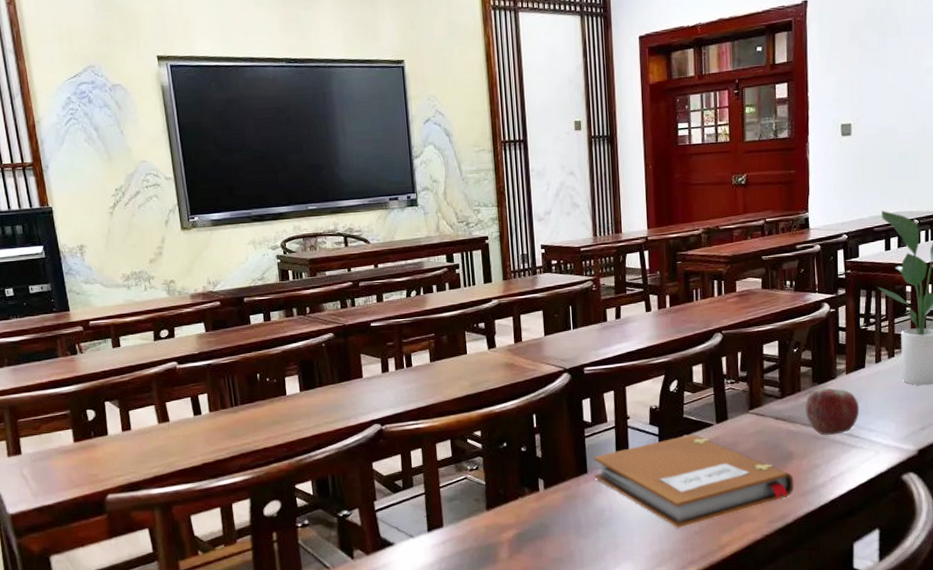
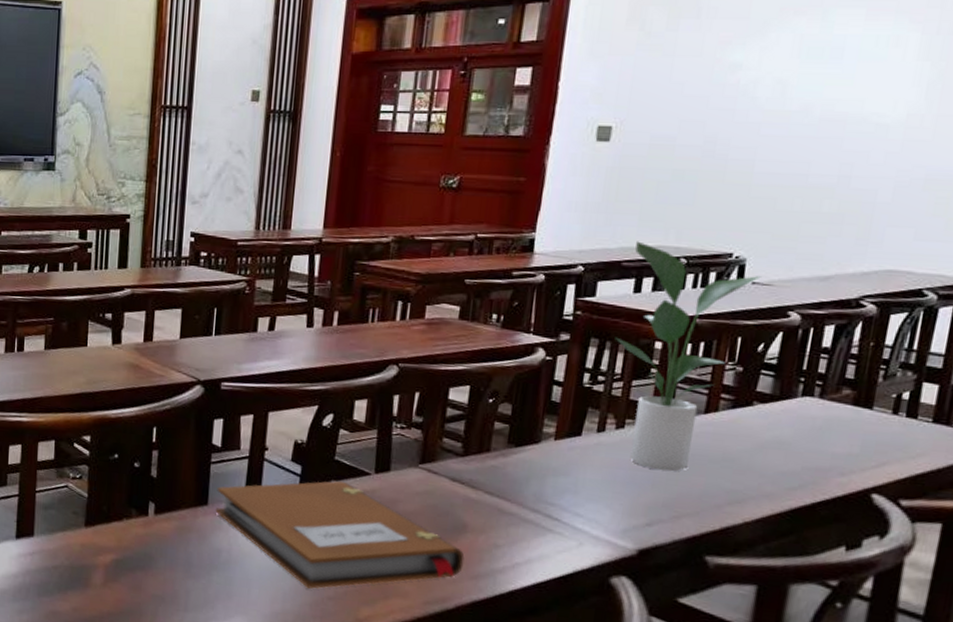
apple: present [804,388,859,435] -> none [492,451,566,512]

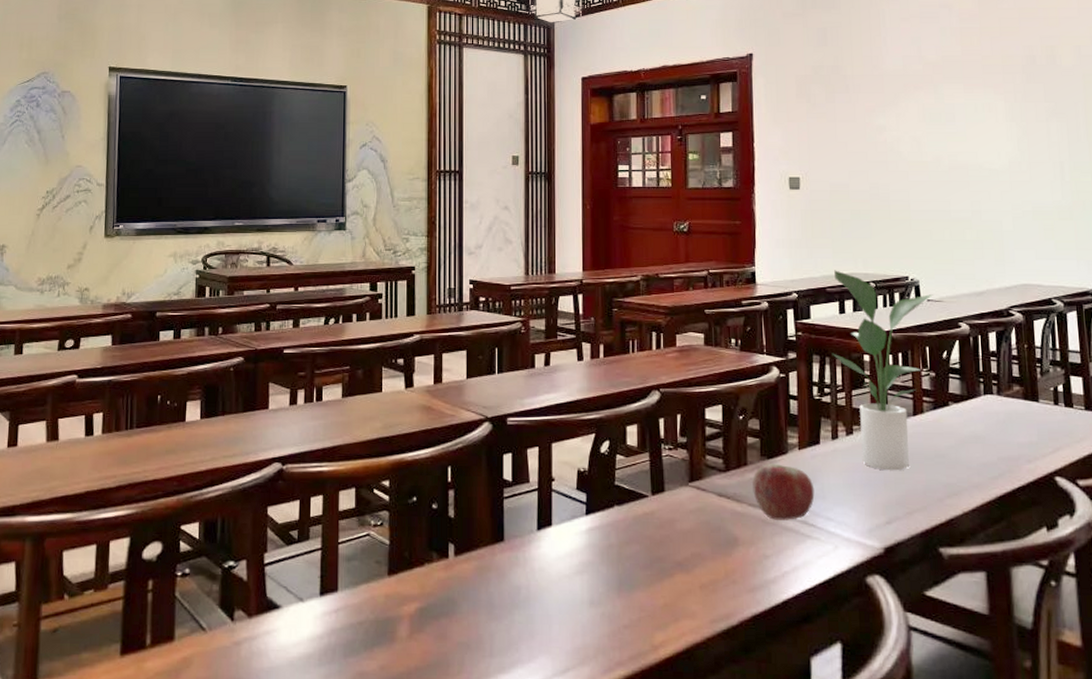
notebook: present [215,480,465,589] -> none [511,505,740,618]
apple: none [492,451,566,512] -> present [751,463,815,520]

